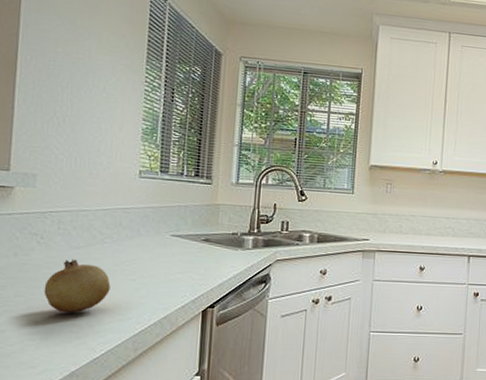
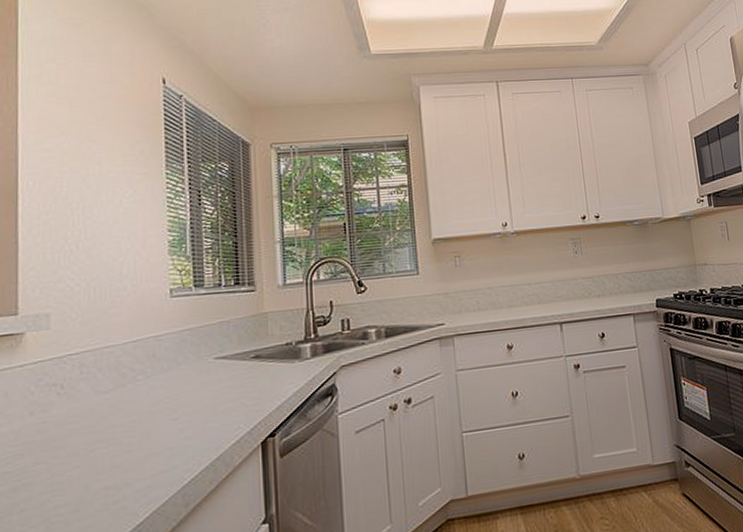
fruit: present [44,259,111,313] -> none [69,406,149,475]

